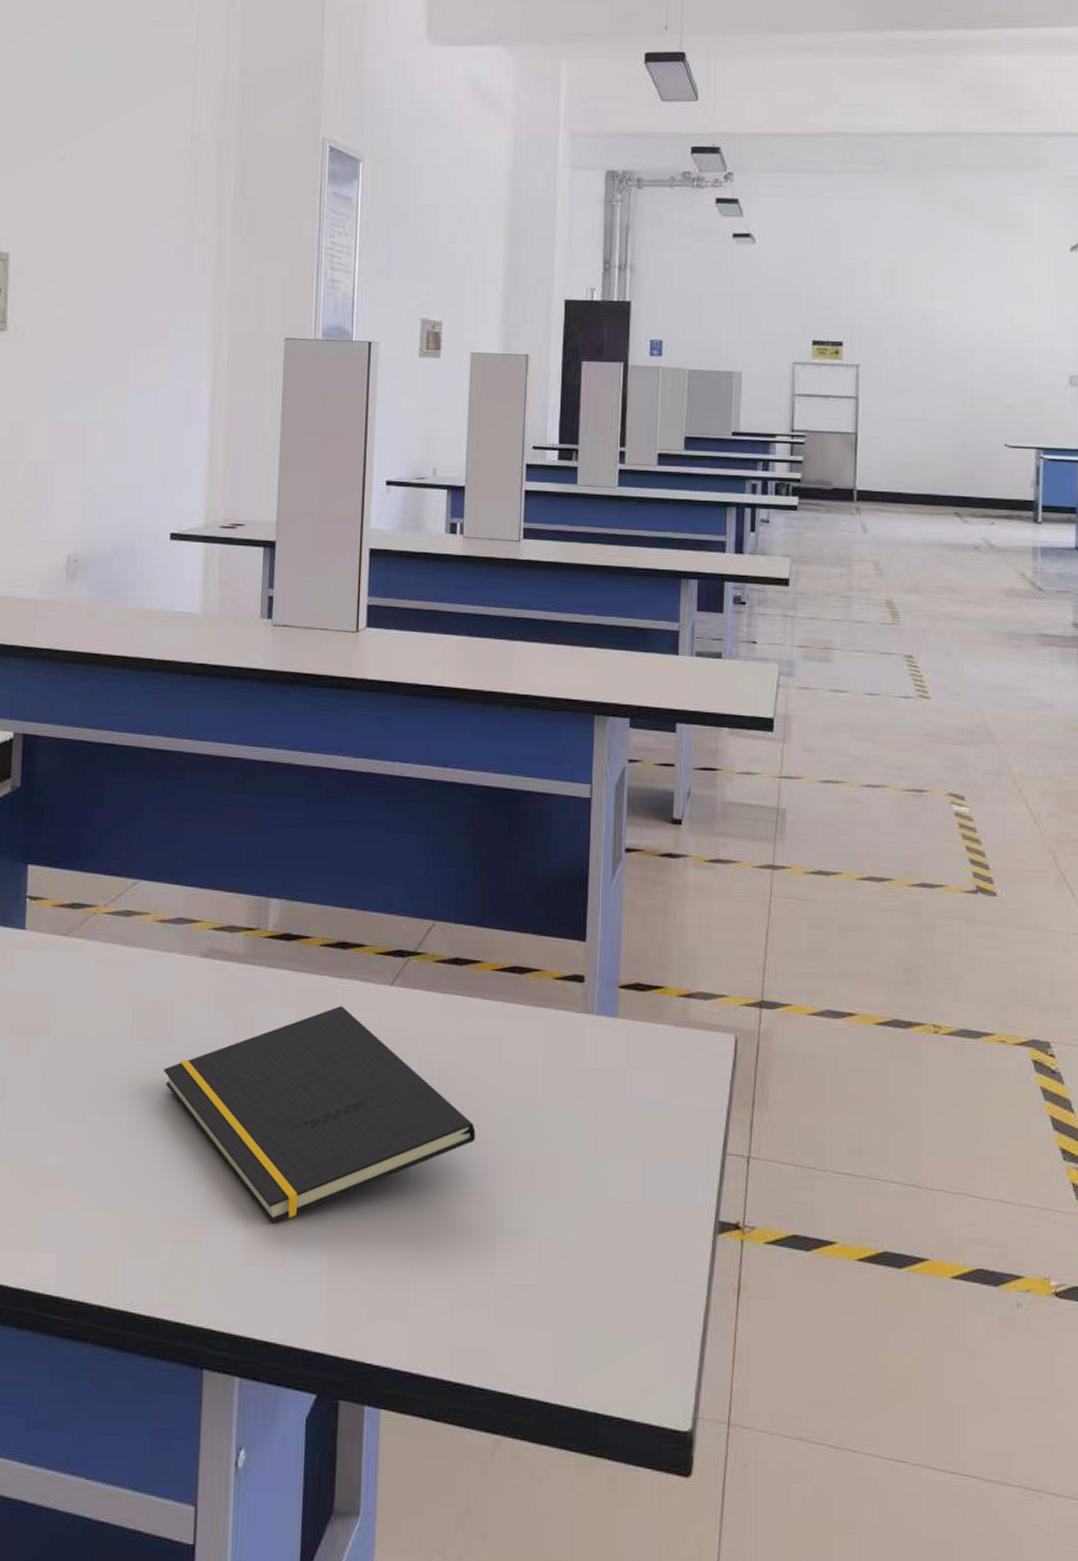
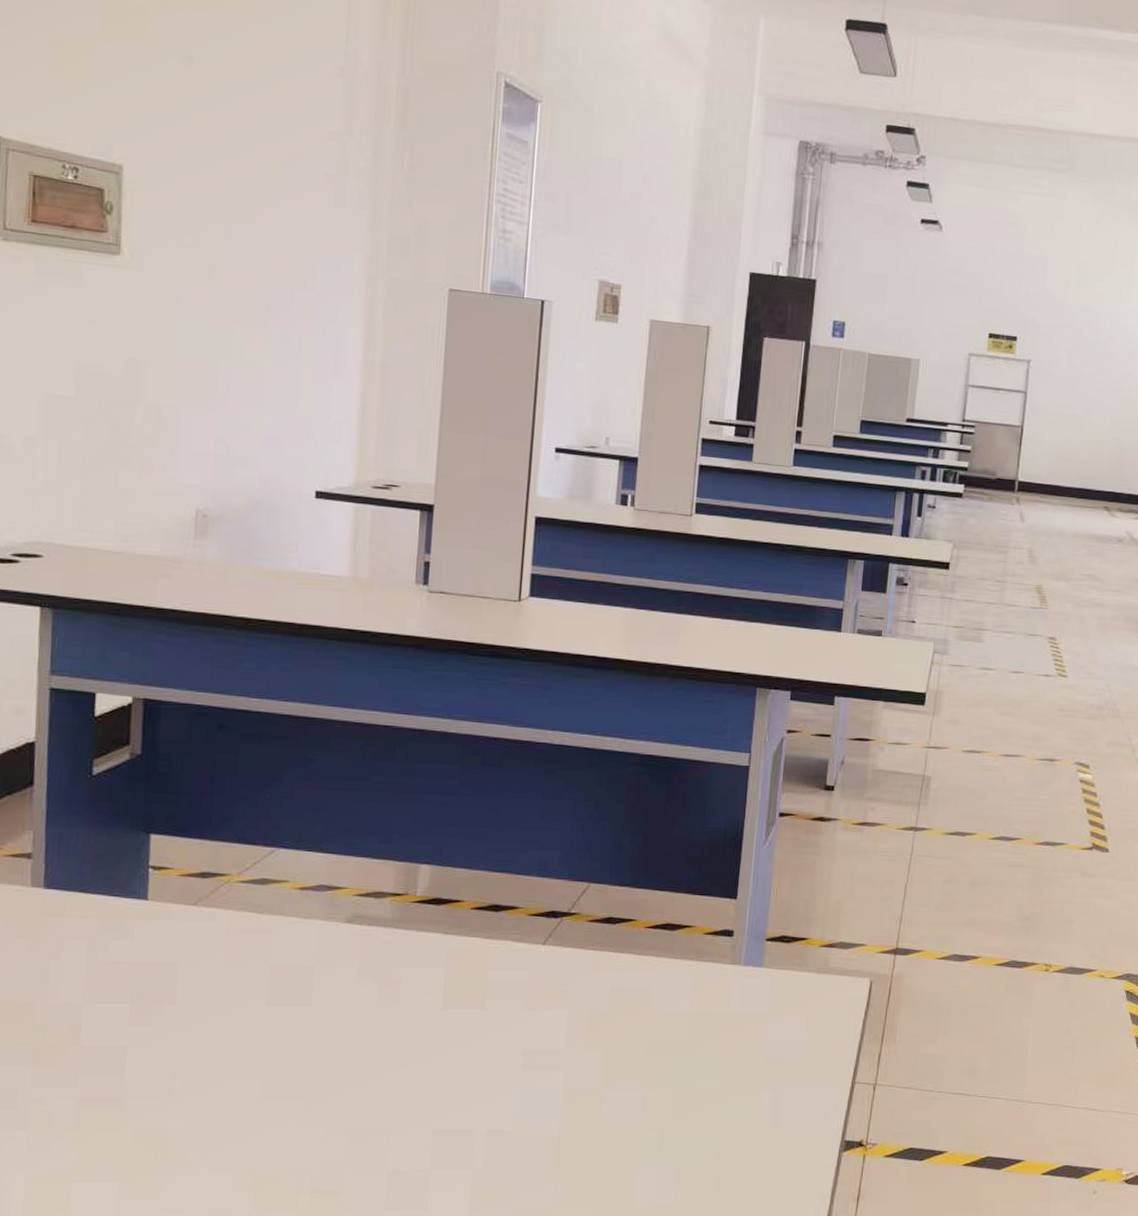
notepad: present [164,1006,476,1224] -> none [303,966,622,1170]

